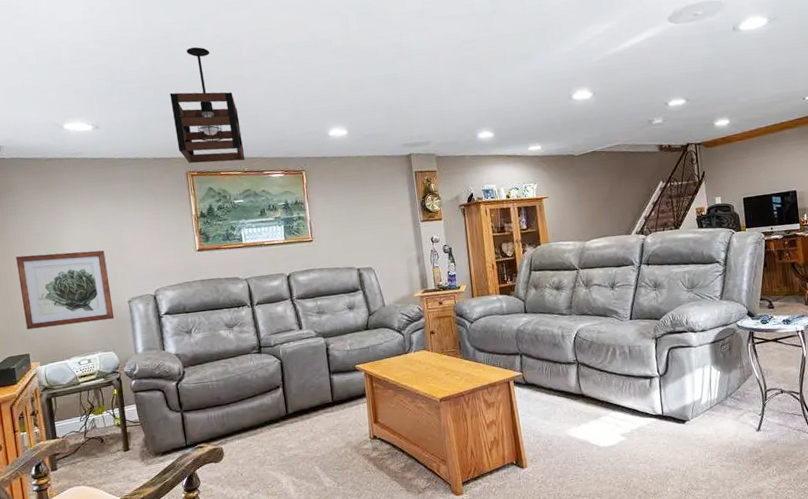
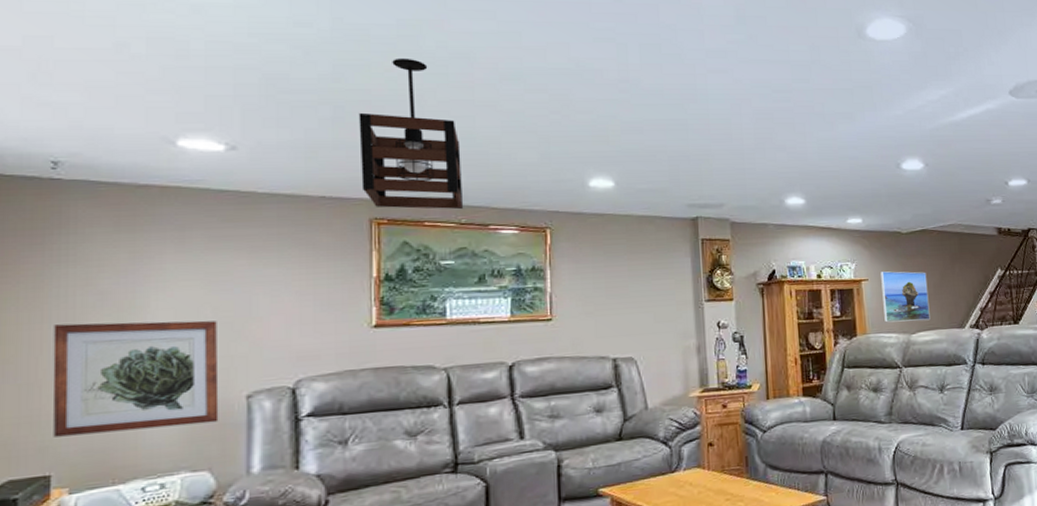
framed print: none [558,188,602,233] -> present [880,271,931,323]

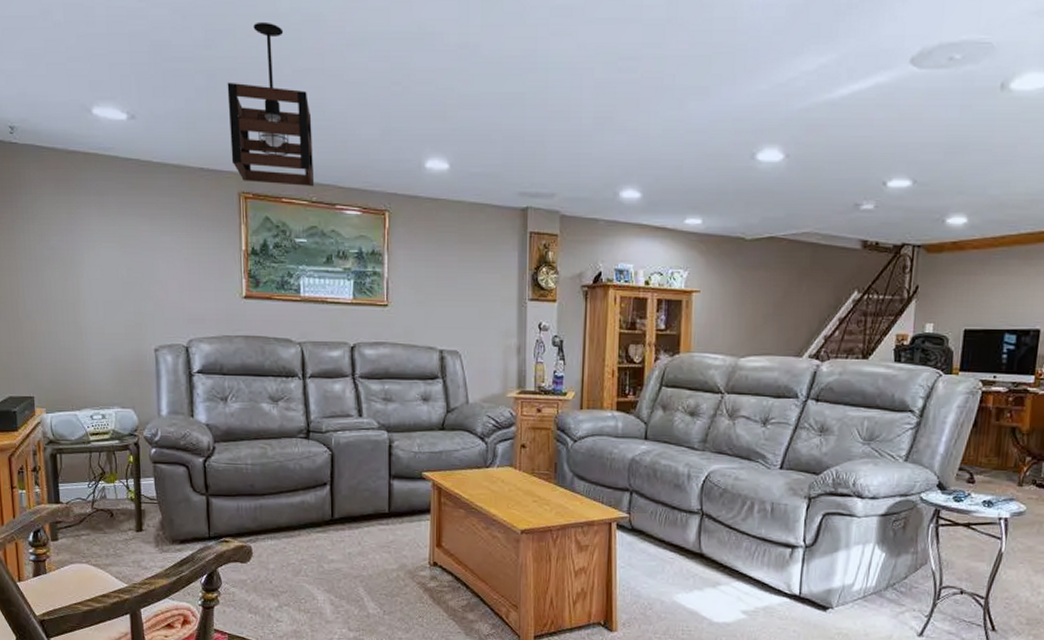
wall art: present [52,320,219,437] -> none [24,273,137,369]
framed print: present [880,271,931,323] -> none [712,283,767,345]

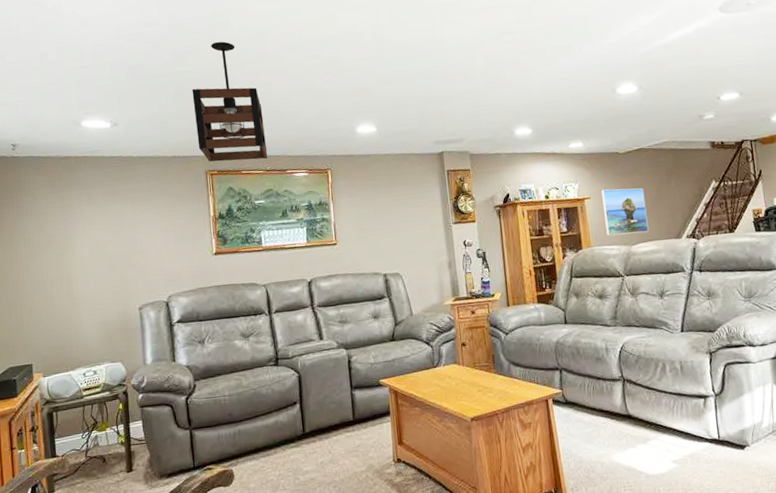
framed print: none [712,283,767,345] -> present [601,188,649,236]

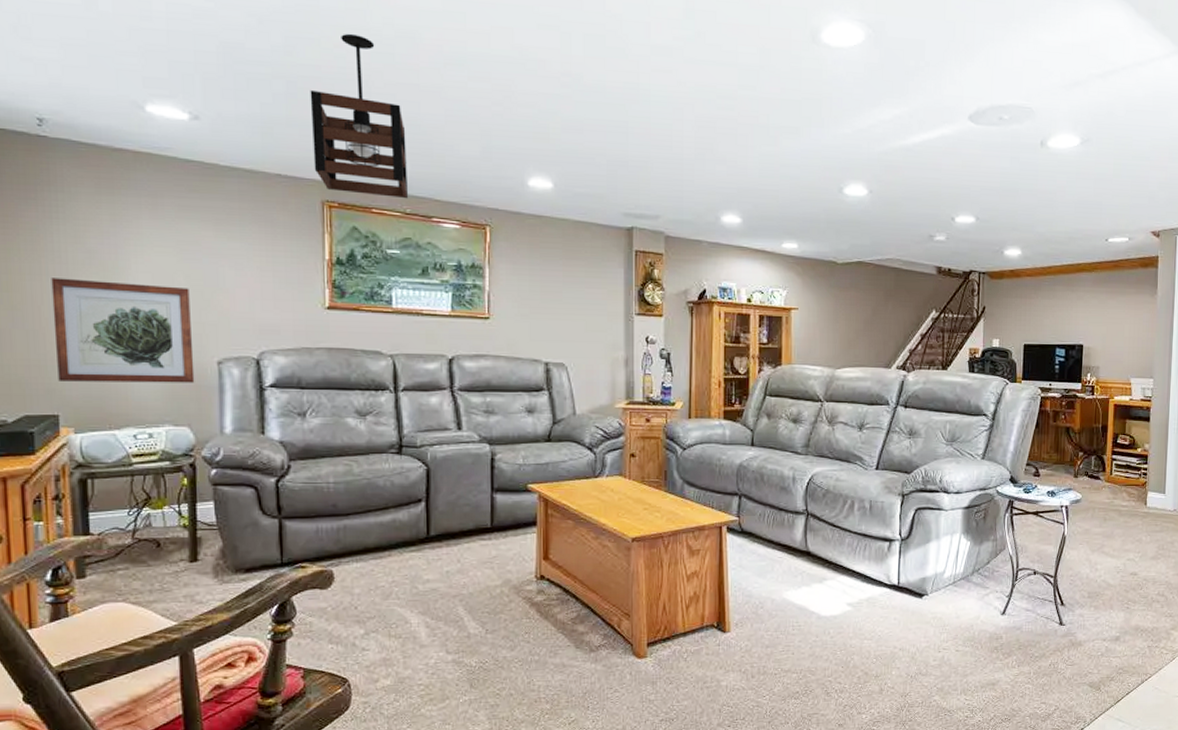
wall art: none [24,253,124,338] -> present [51,278,195,383]
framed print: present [601,188,649,236] -> none [811,302,858,357]

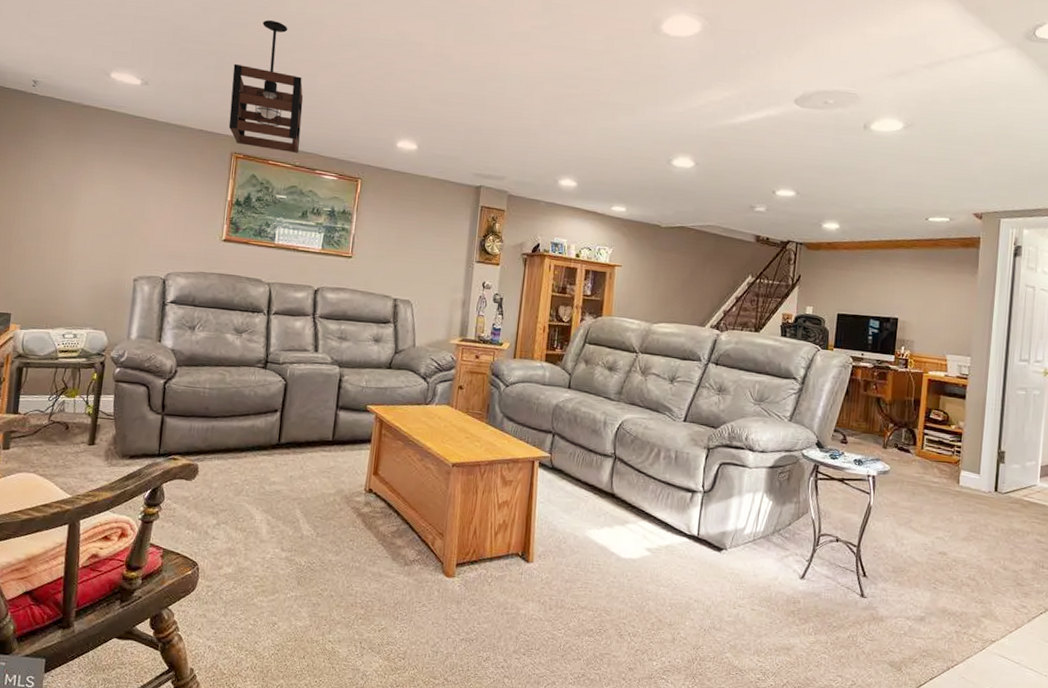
wall art: present [51,278,195,383] -> none [15,204,121,296]

